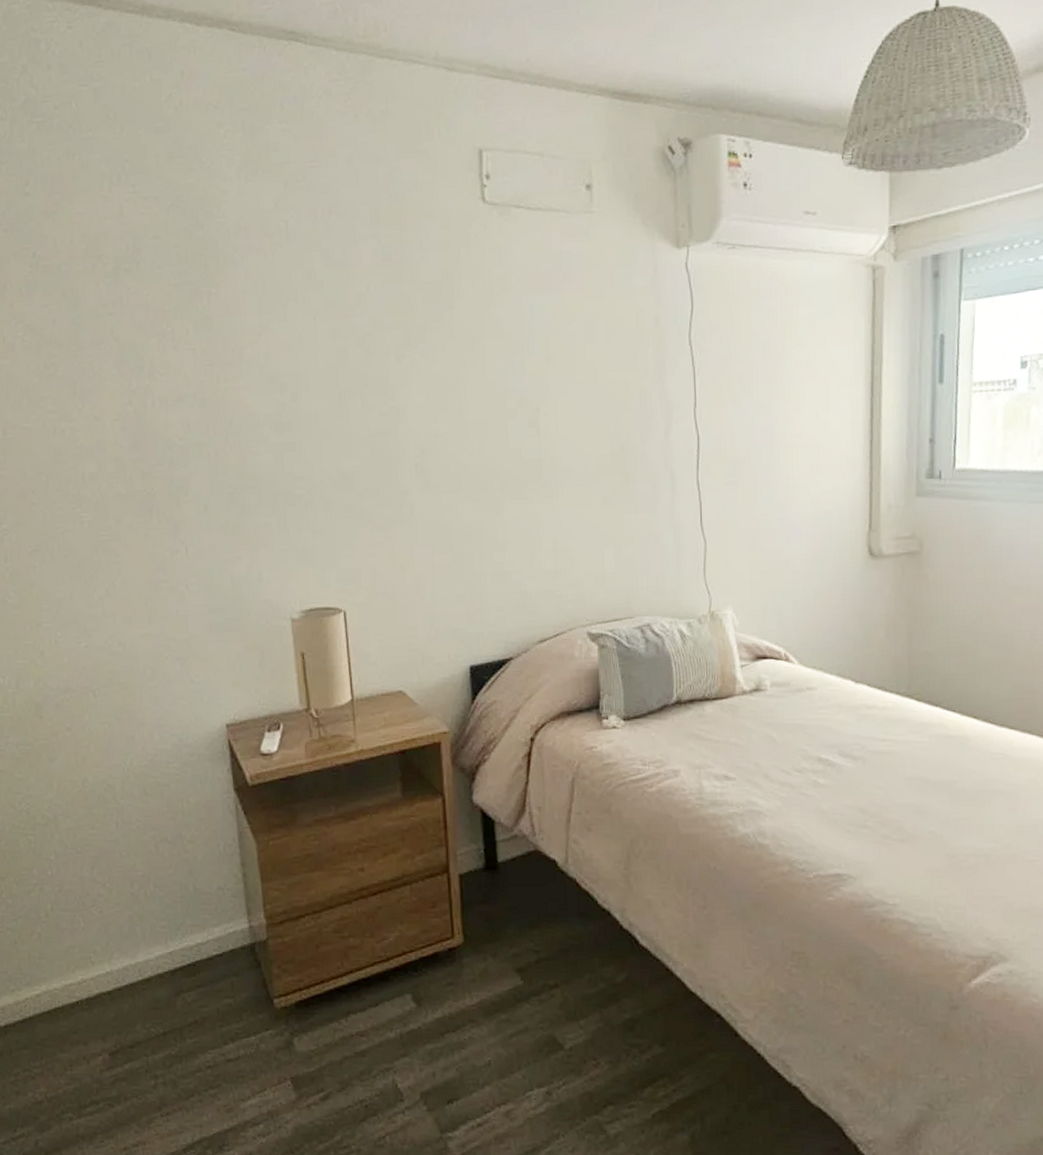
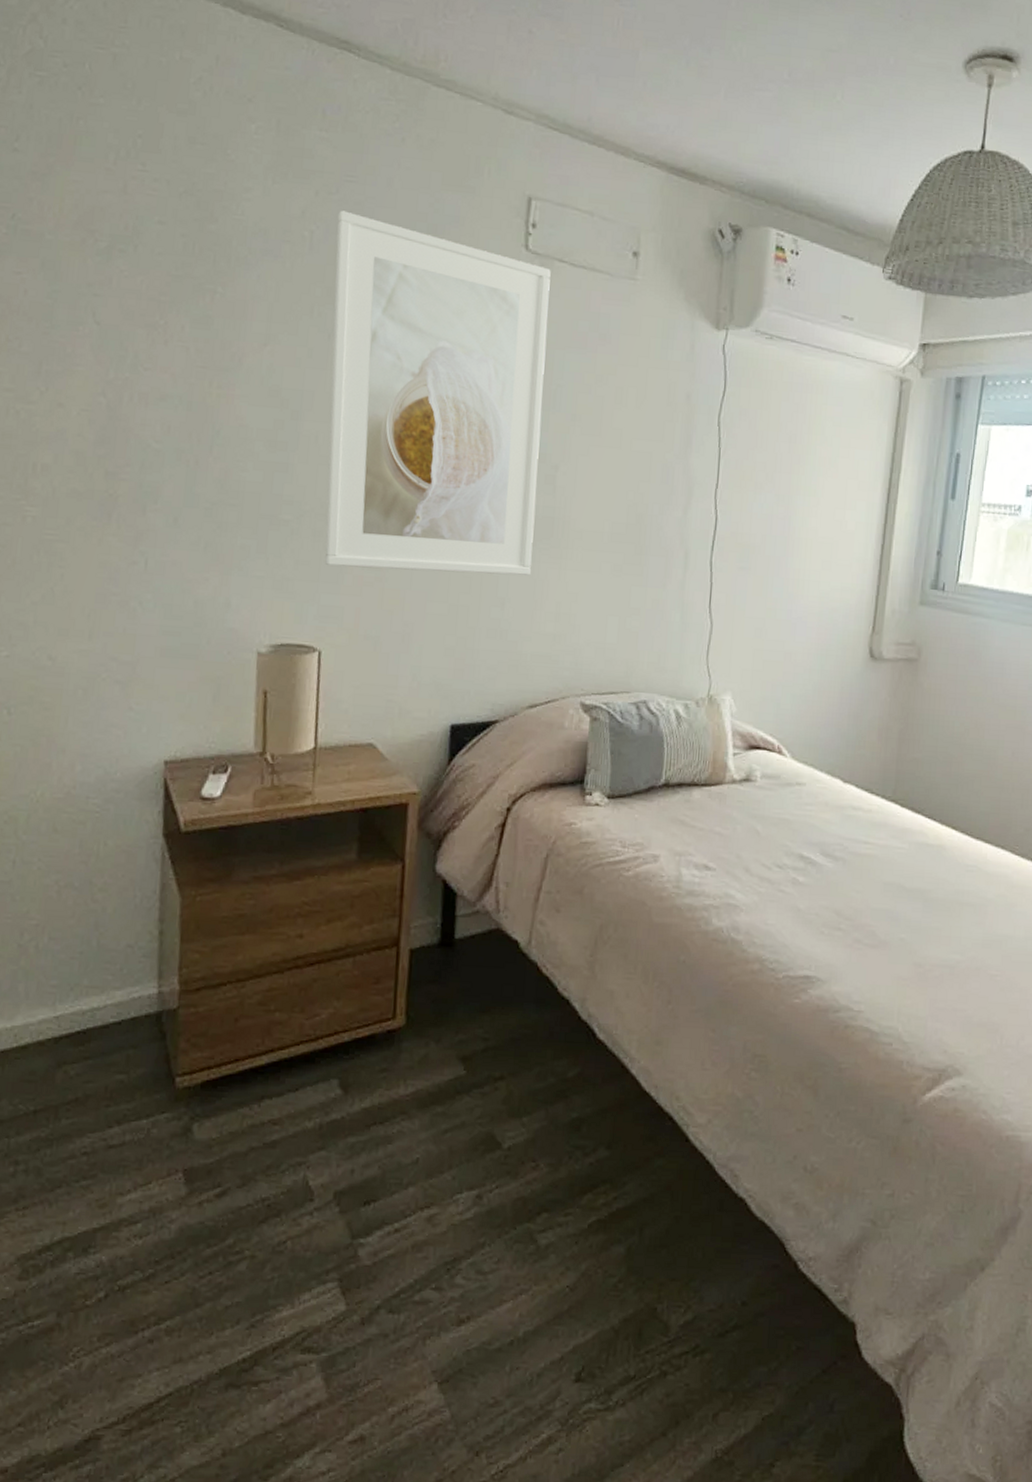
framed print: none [307,196,525,532] -> present [325,210,551,576]

